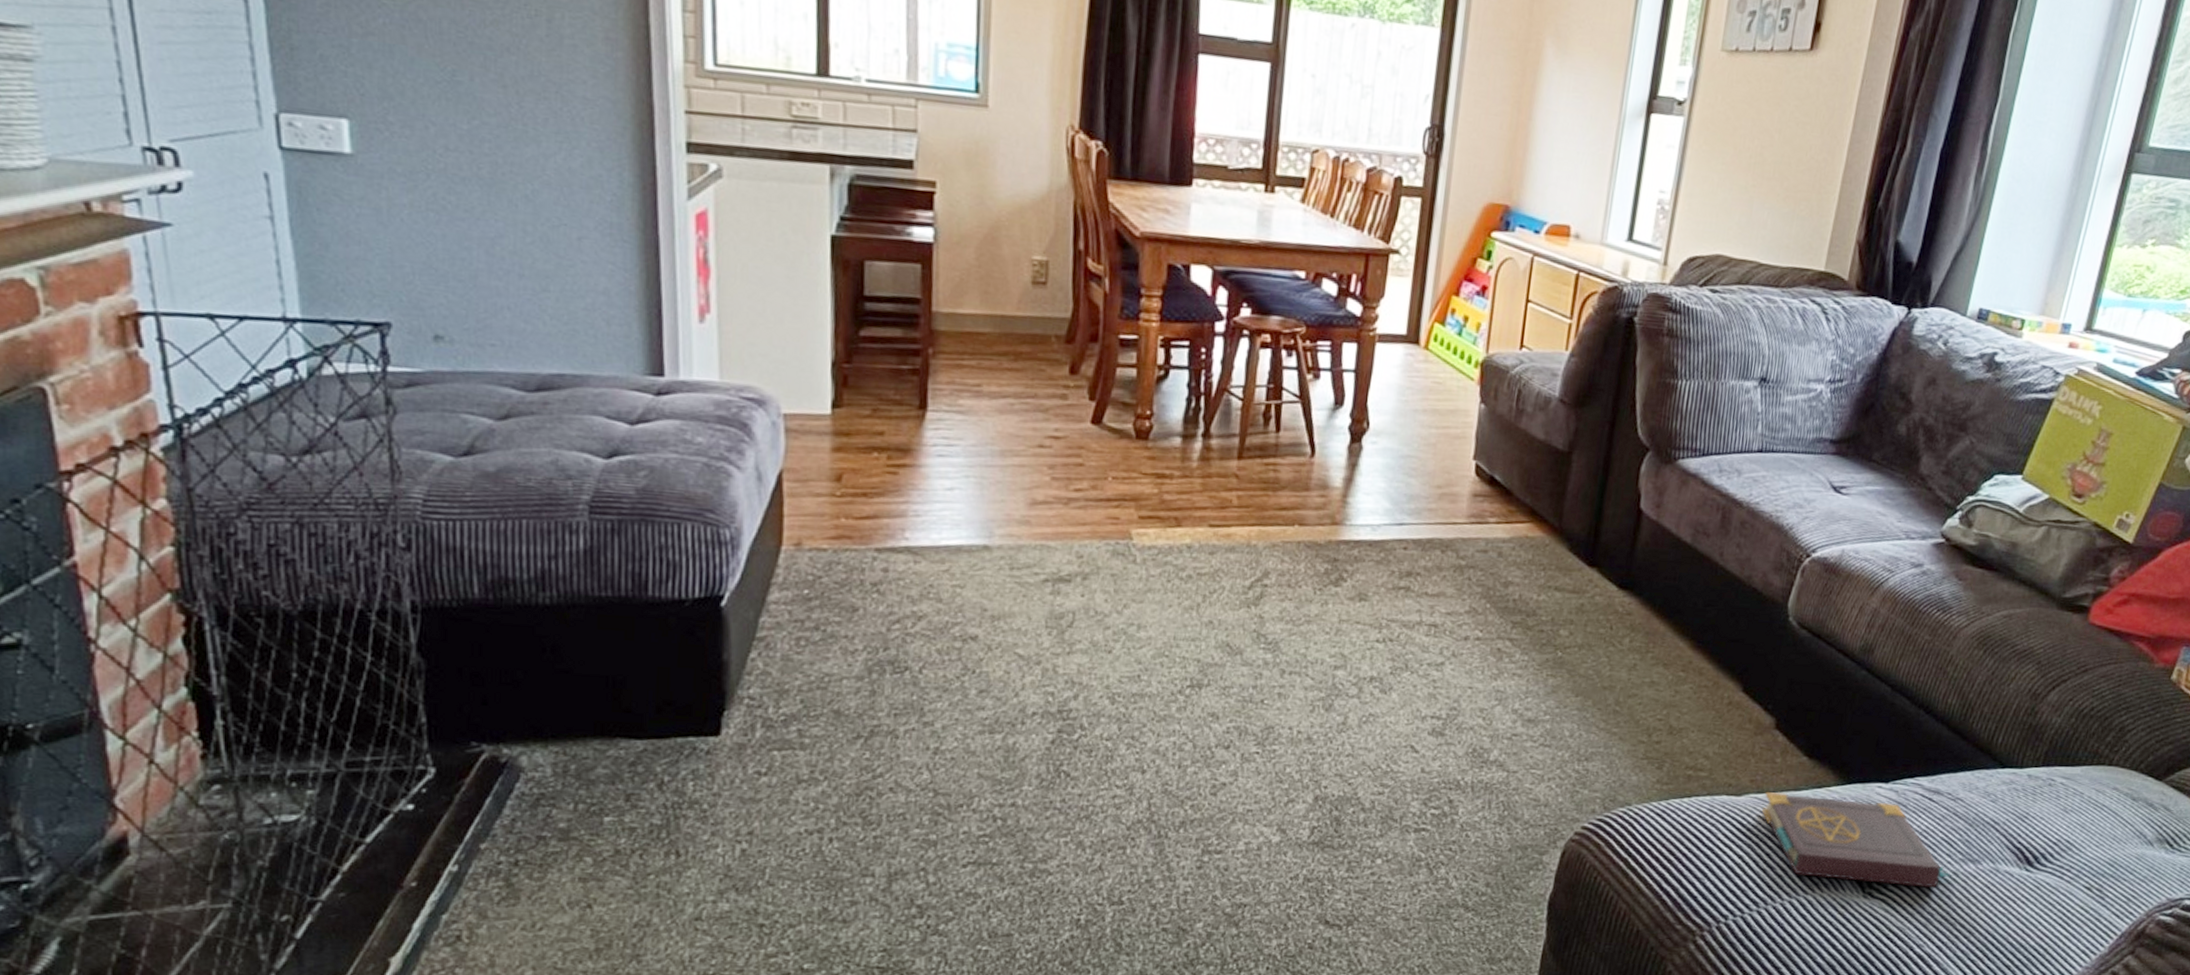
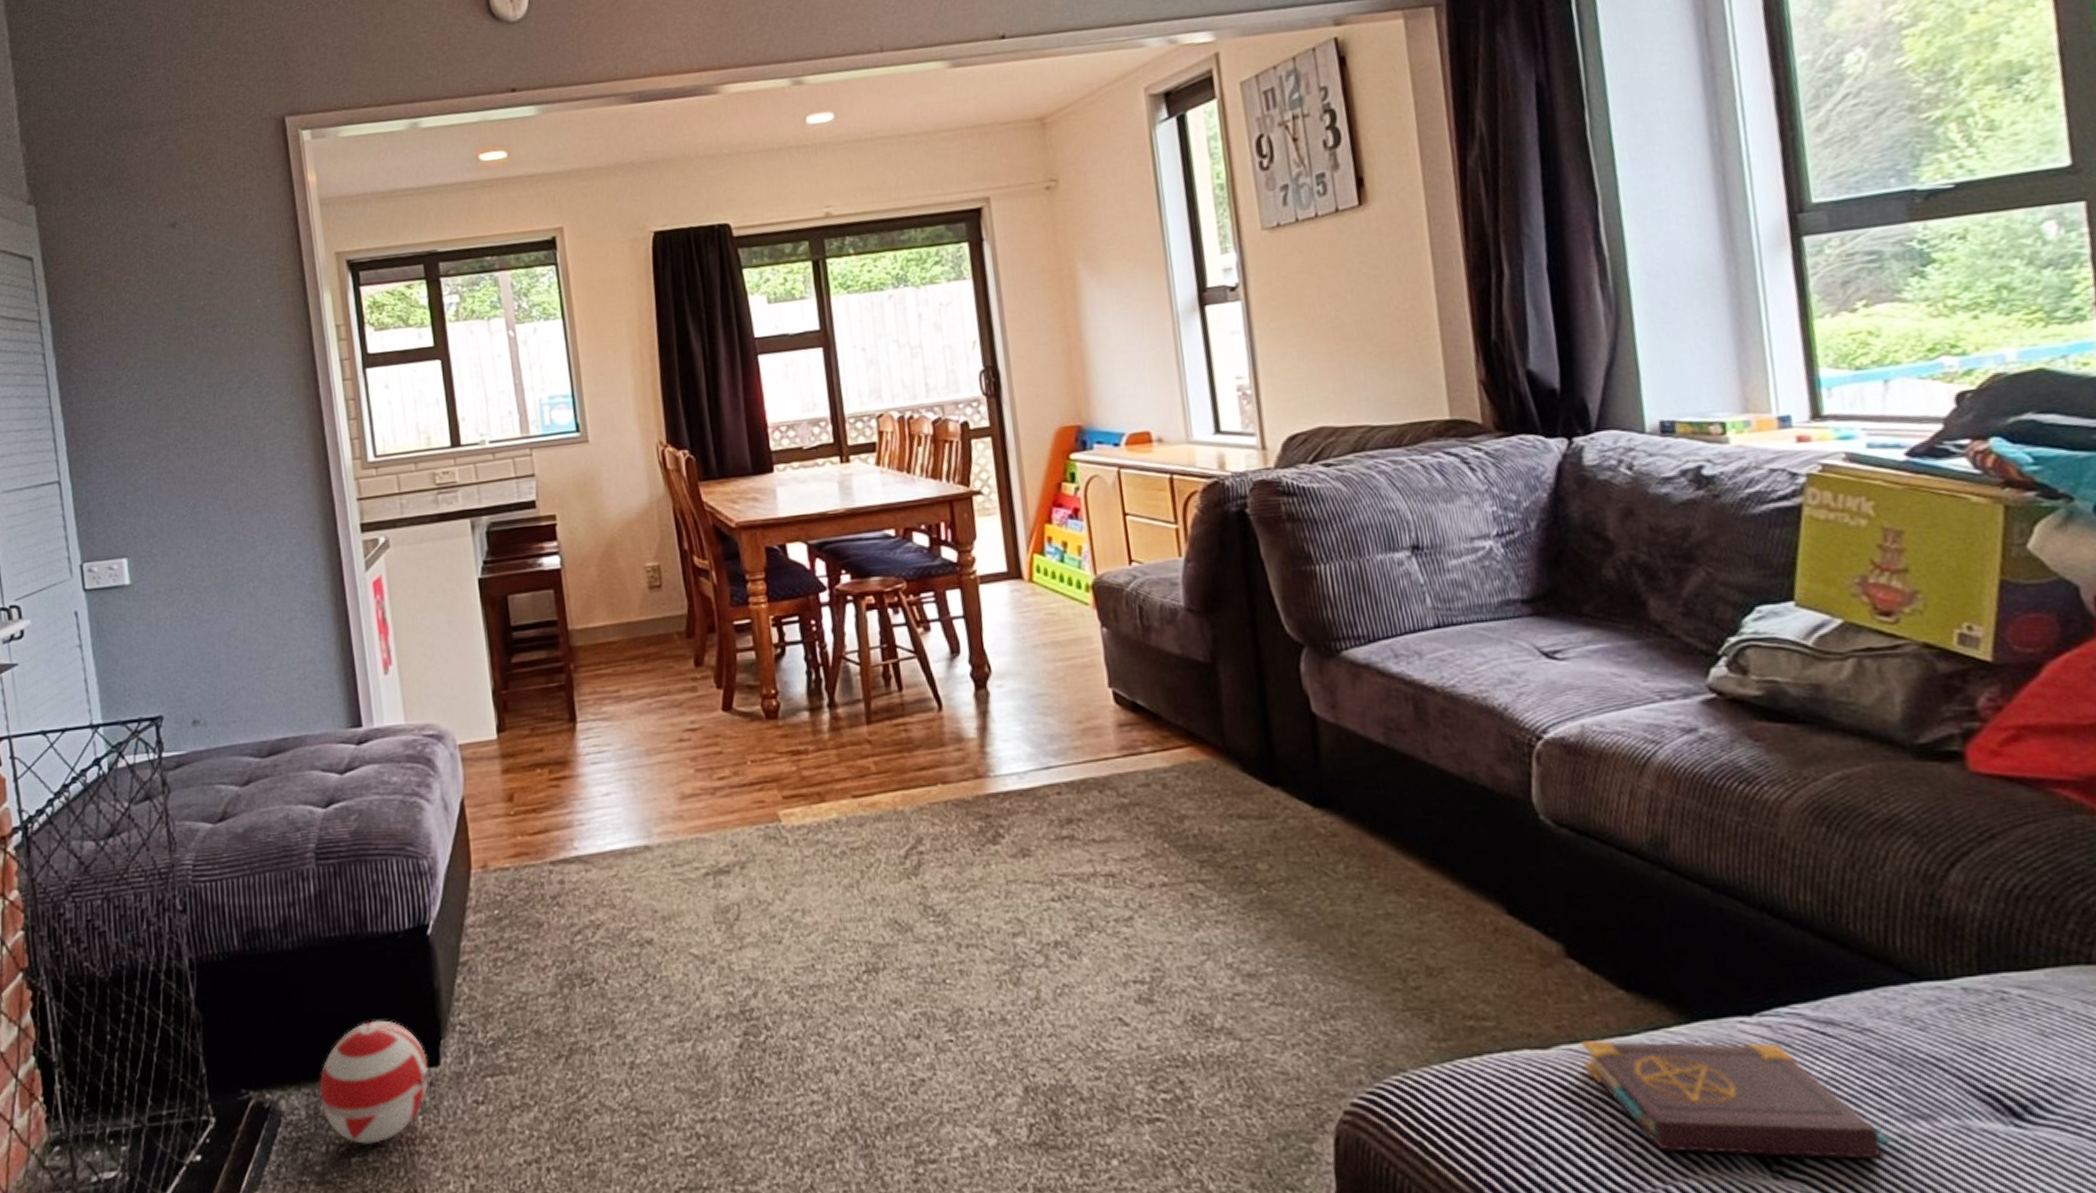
ball: none [569,685,707,806] -> present [318,1020,430,1144]

